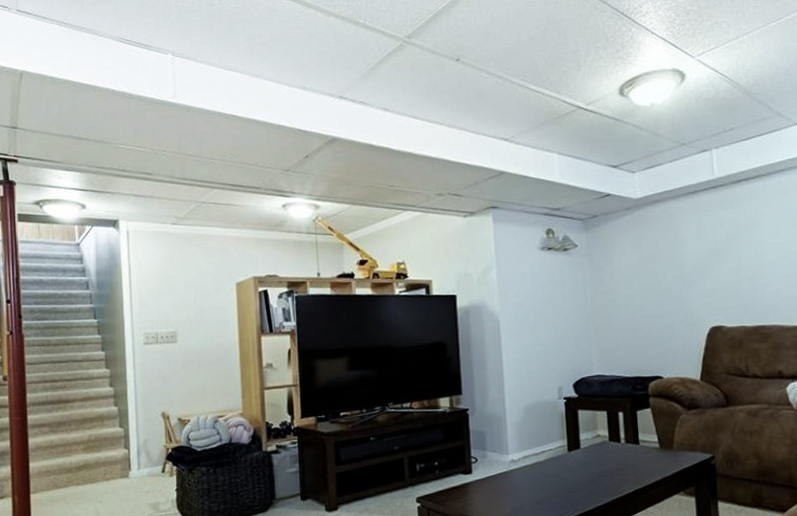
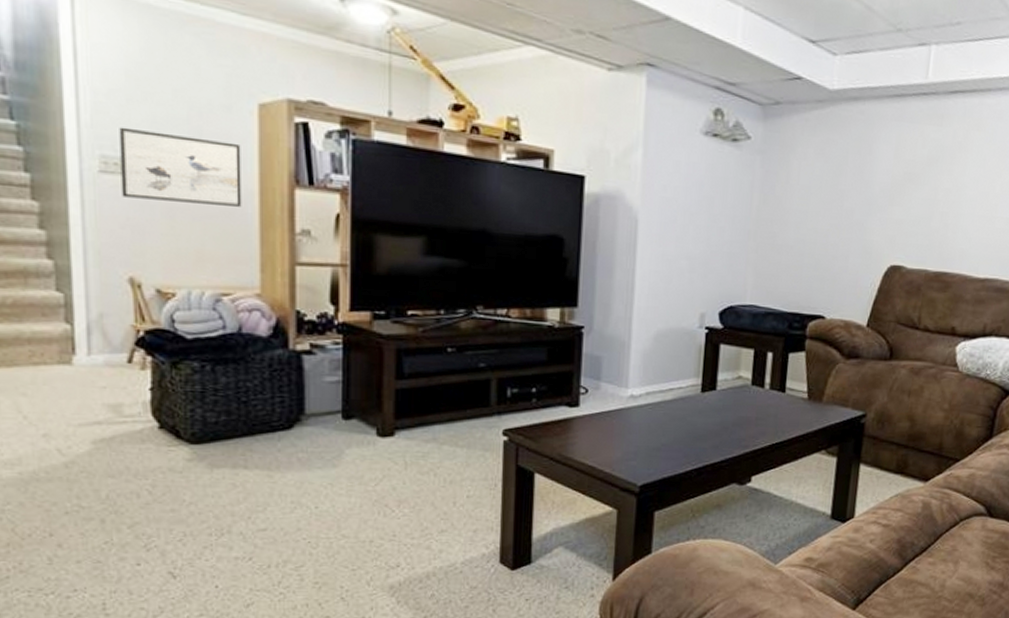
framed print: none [155,311,229,359] -> present [119,127,242,207]

